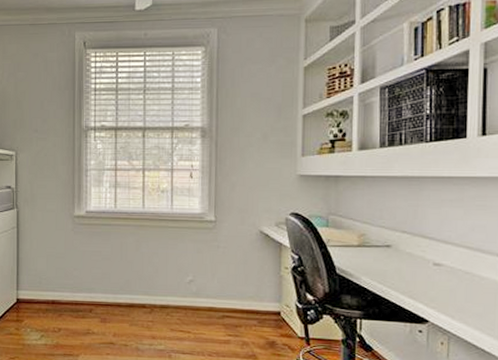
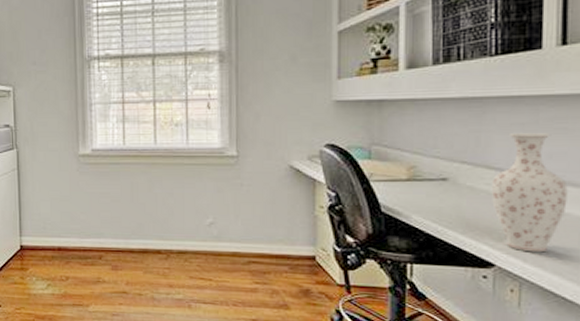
vase: none [425,207,486,311] -> present [491,132,568,253]

